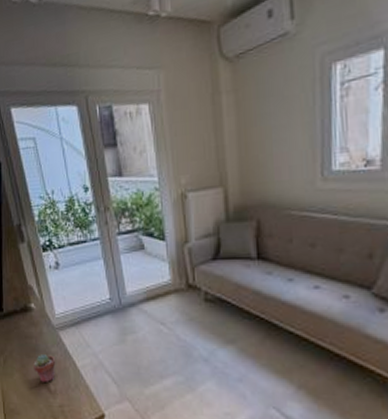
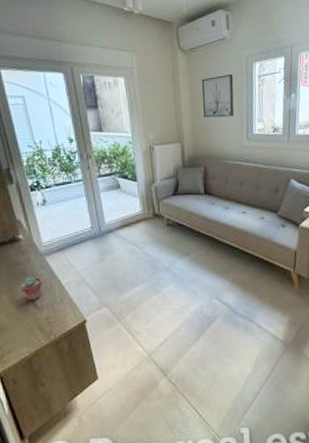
wall art: none [252,83,302,151] -> present [201,73,234,118]

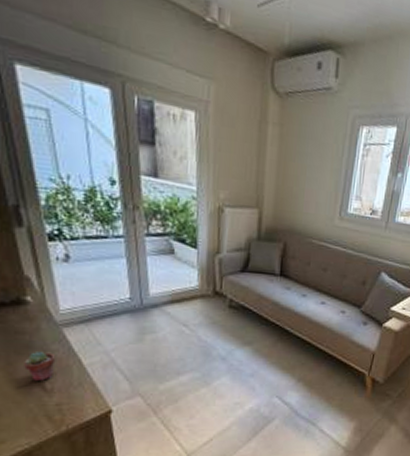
wall art: present [201,73,234,118] -> none [291,134,335,188]

